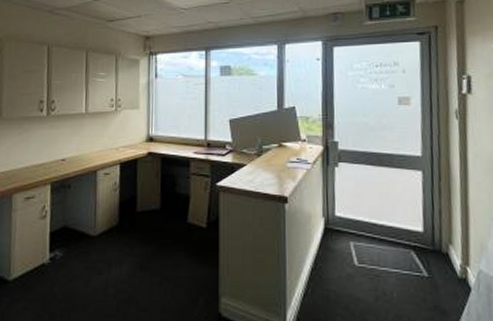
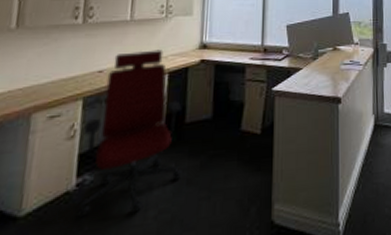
office chair: none [52,141,136,290] -> present [77,49,182,219]

